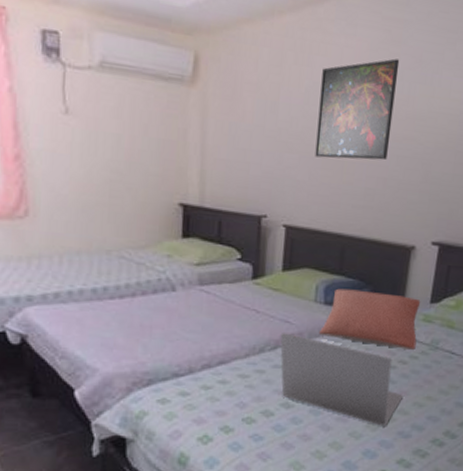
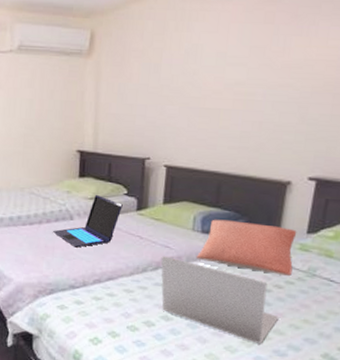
laptop: none [149,259,236,326] -> present [52,194,123,248]
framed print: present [315,58,400,160] -> none [193,16,275,108]

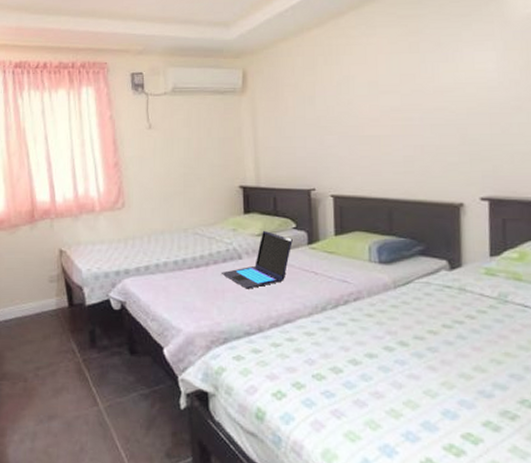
laptop: present [161,256,278,344] -> none [340,292,477,384]
pillow: present [196,219,297,276] -> none [377,248,482,304]

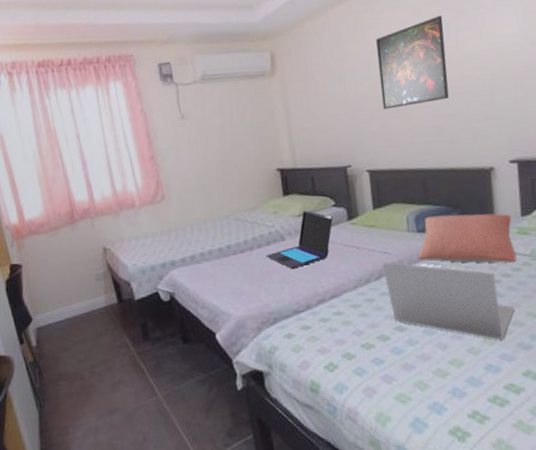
laptop: none [340,292,477,384] -> present [382,262,514,340]
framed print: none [350,46,421,135] -> present [376,15,449,110]
pillow: none [377,248,482,304] -> present [417,213,517,263]

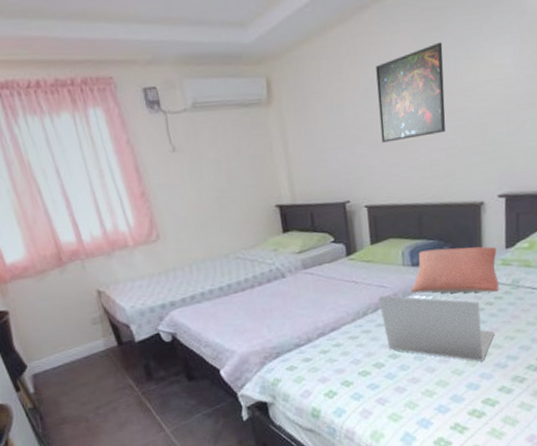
laptop: present [265,210,333,269] -> none [266,247,332,305]

